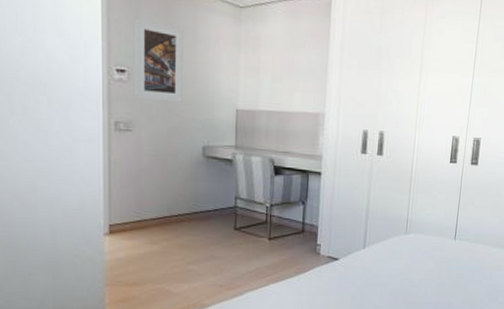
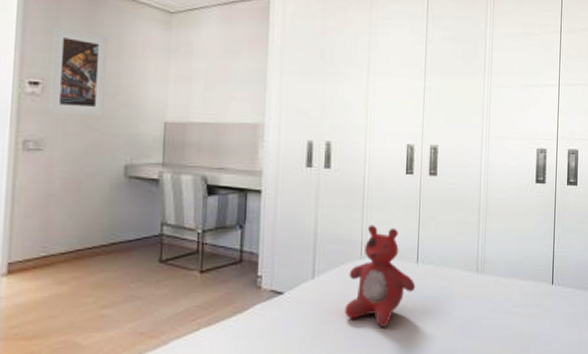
stuffed bear: none [390,205,452,290] -> present [344,225,416,327]

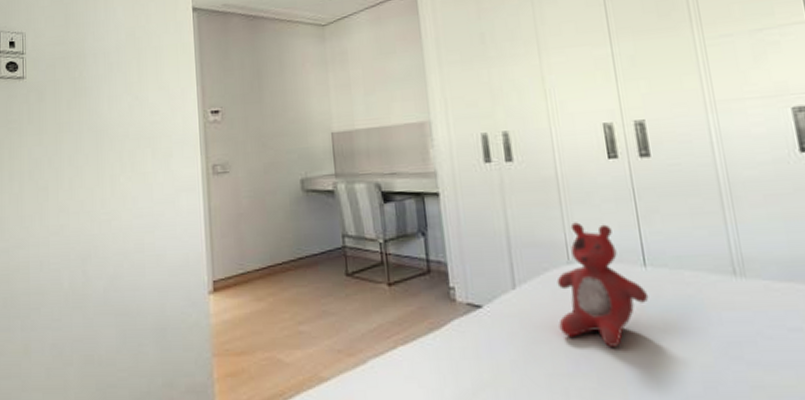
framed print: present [49,27,107,116] -> none [225,58,275,138]

